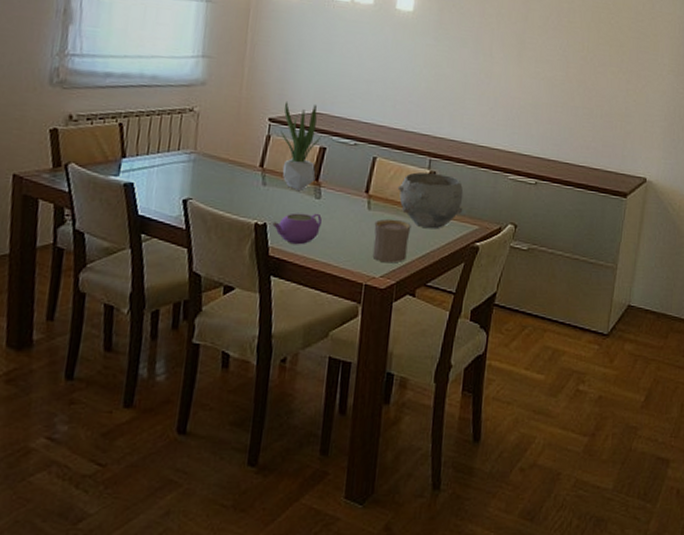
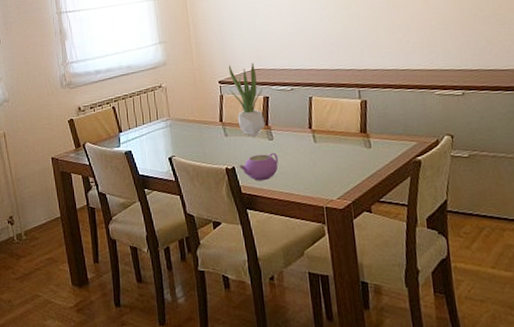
cup: present [372,218,411,264] -> none [322,147,357,186]
bowl: present [397,172,464,229] -> none [335,101,399,151]

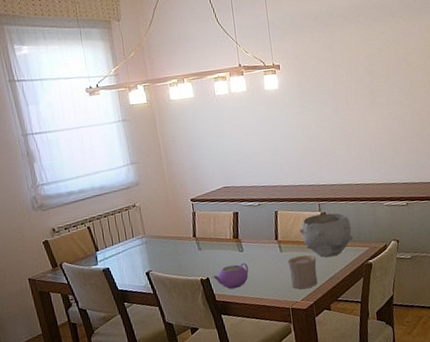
potted plant: present [228,63,266,136] -> none [199,181,236,249]
cup: none [322,147,357,186] -> present [287,255,318,289]
bowl: none [335,101,399,151] -> present [299,213,354,258]

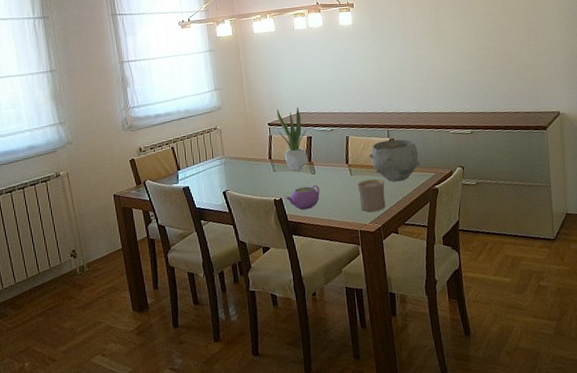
potted plant: none [199,181,236,249] -> present [276,107,309,171]

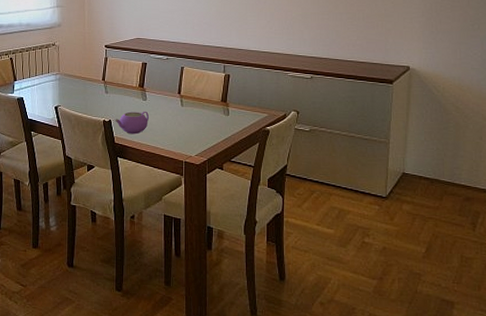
potted plant: present [276,107,309,171] -> none [114,31,143,95]
cup: present [357,179,386,212] -> none [187,112,215,145]
bowl: present [368,139,421,182] -> none [202,75,254,118]

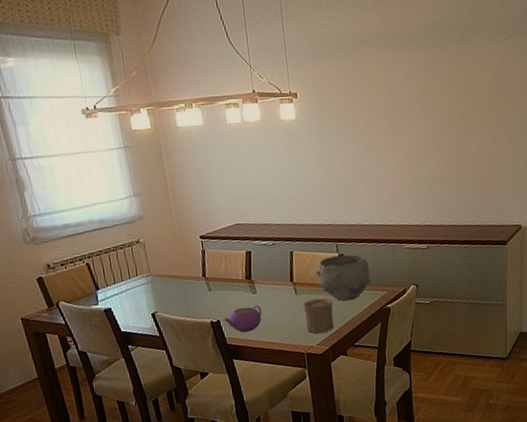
cup: none [187,112,215,145] -> present [303,298,334,334]
bowl: none [202,75,254,118] -> present [315,254,372,301]

